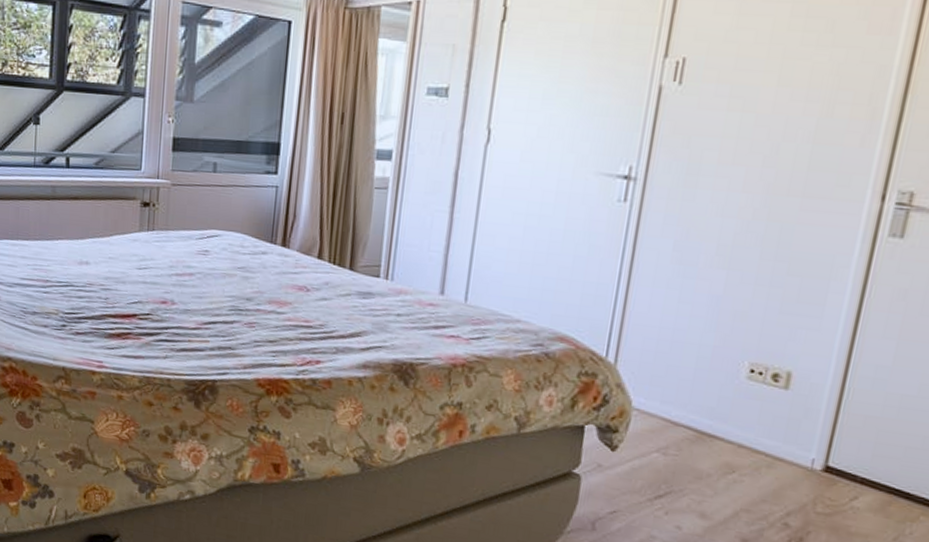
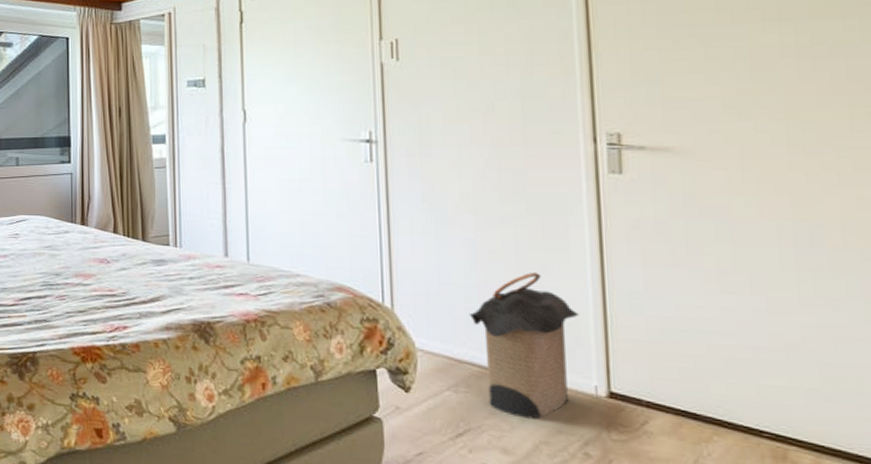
laundry hamper: none [696,337,815,487] -> present [468,271,579,419]

